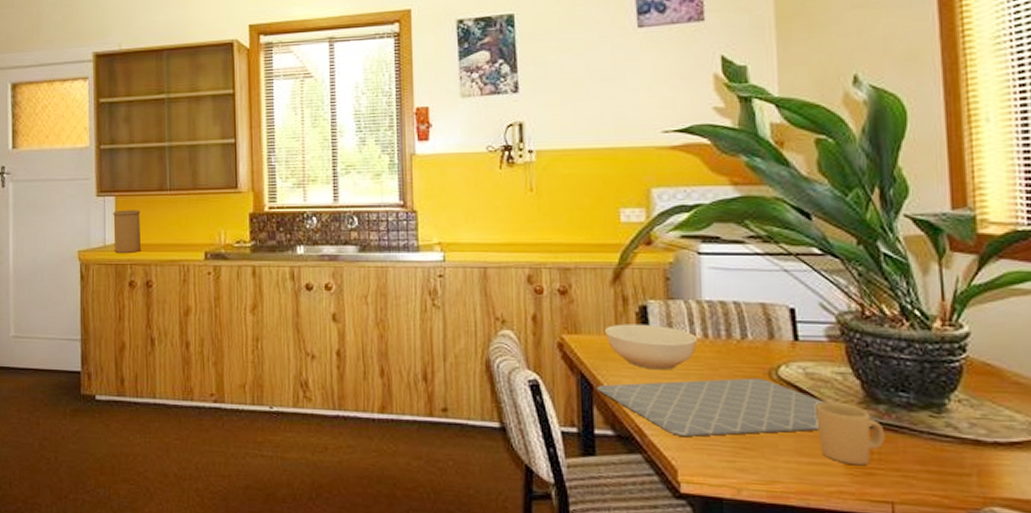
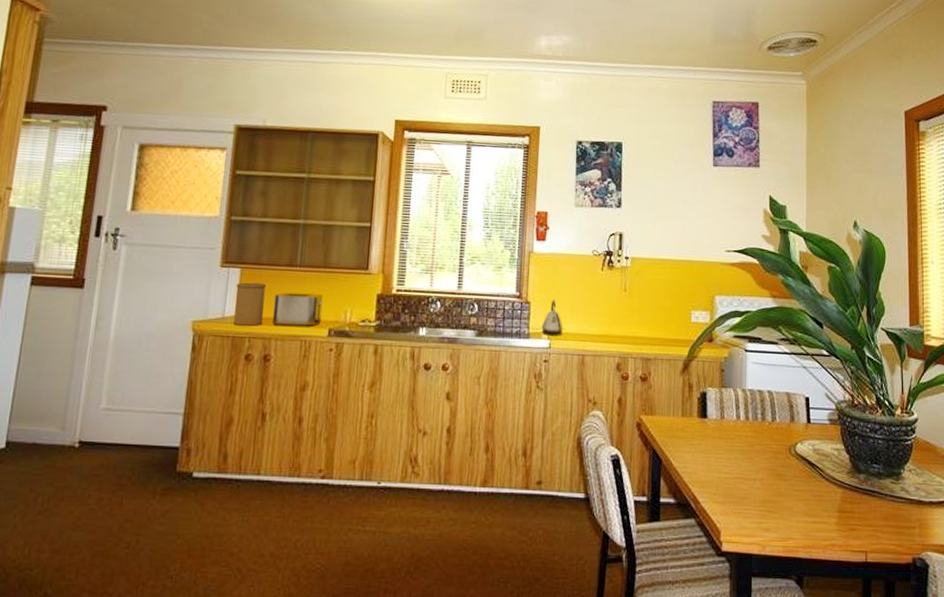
toaster: none [149,217,197,252] -> present [271,292,324,328]
kettle: none [432,206,459,247] -> present [541,299,563,336]
placemat: present [597,378,871,437] -> none [665,453,855,502]
bowl: present [604,324,698,370] -> none [673,407,742,447]
mug: present [814,401,885,466] -> none [818,472,863,523]

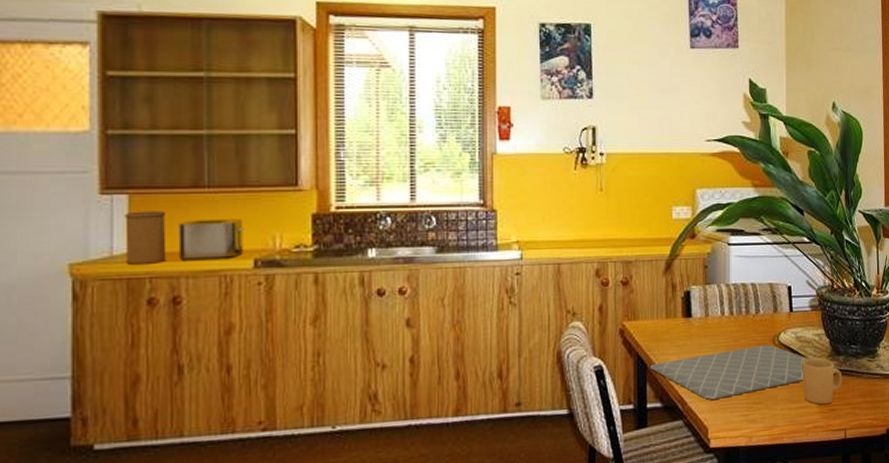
kettle: present [541,299,563,336] -> none [511,205,535,246]
placemat: none [665,453,855,502] -> present [650,344,835,400]
mug: none [818,472,863,523] -> present [801,357,842,405]

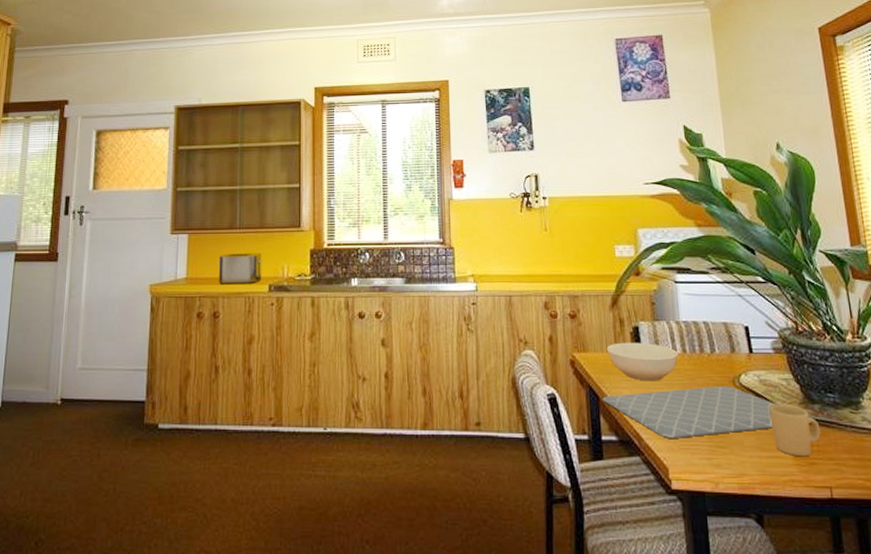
canister: present [125,211,167,266] -> none [185,246,211,288]
bowl: none [657,307,726,346] -> present [606,342,679,381]

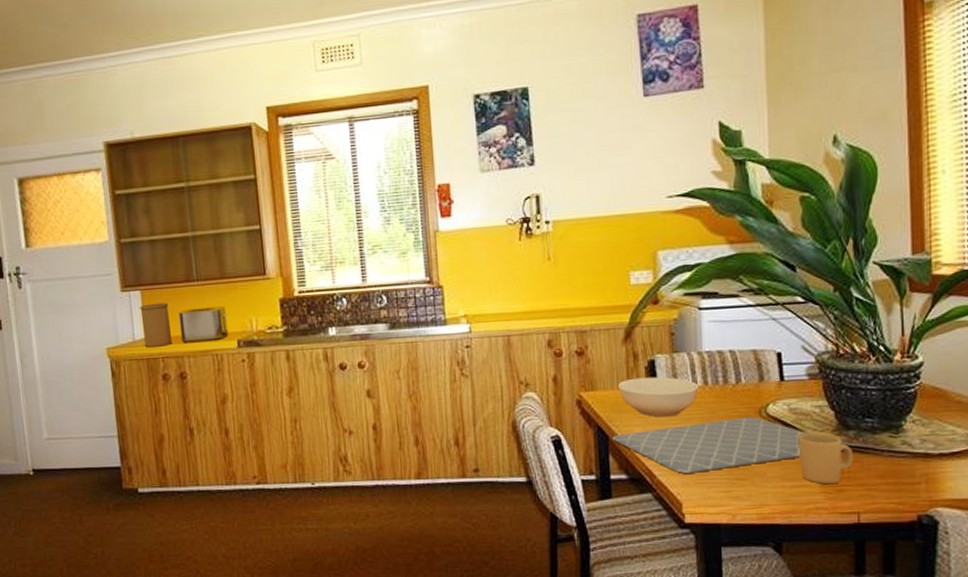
canister: none [185,246,211,288] -> present [140,302,173,349]

